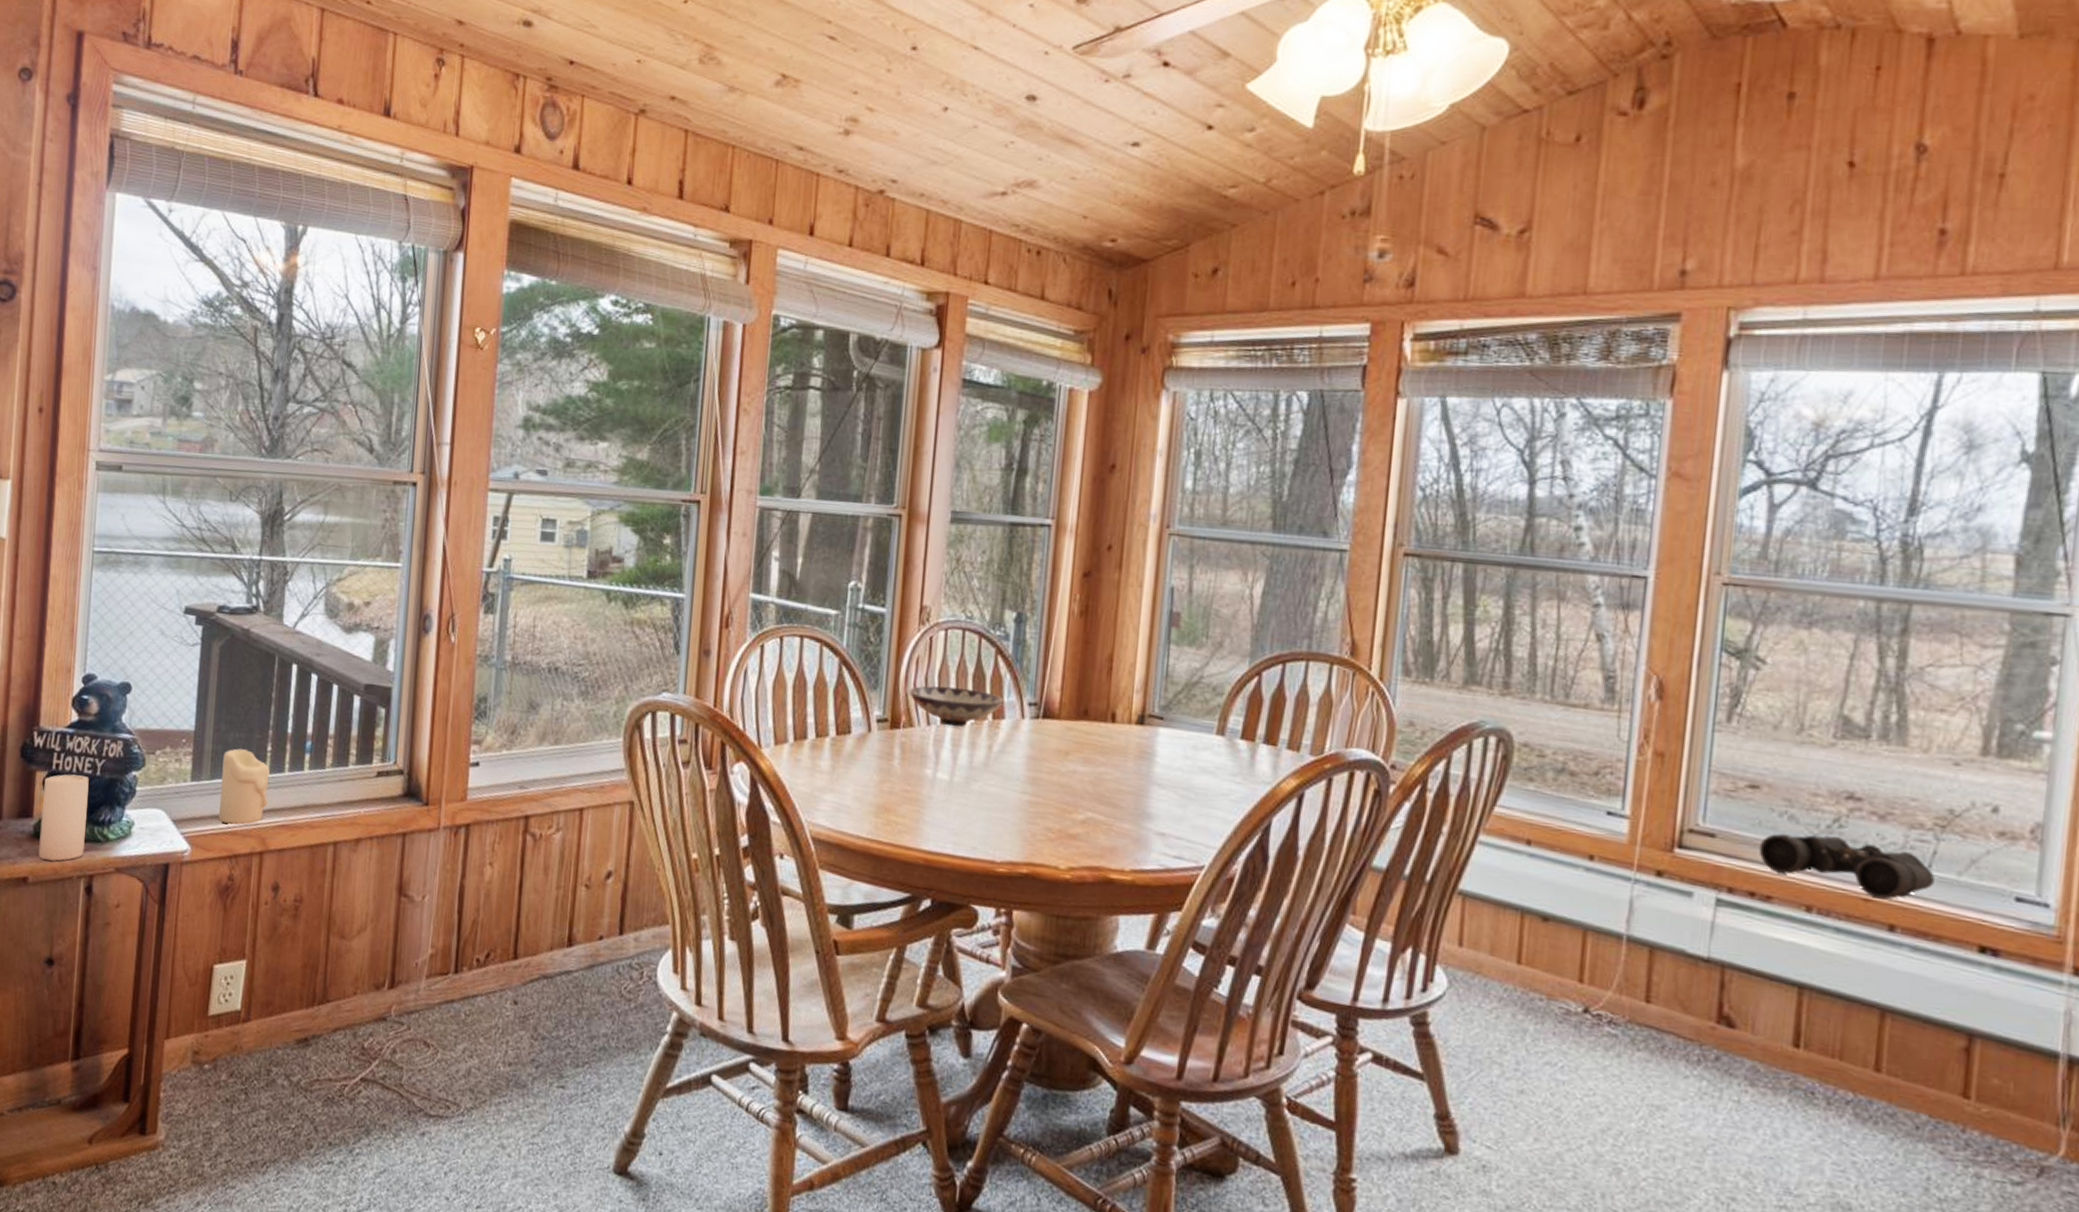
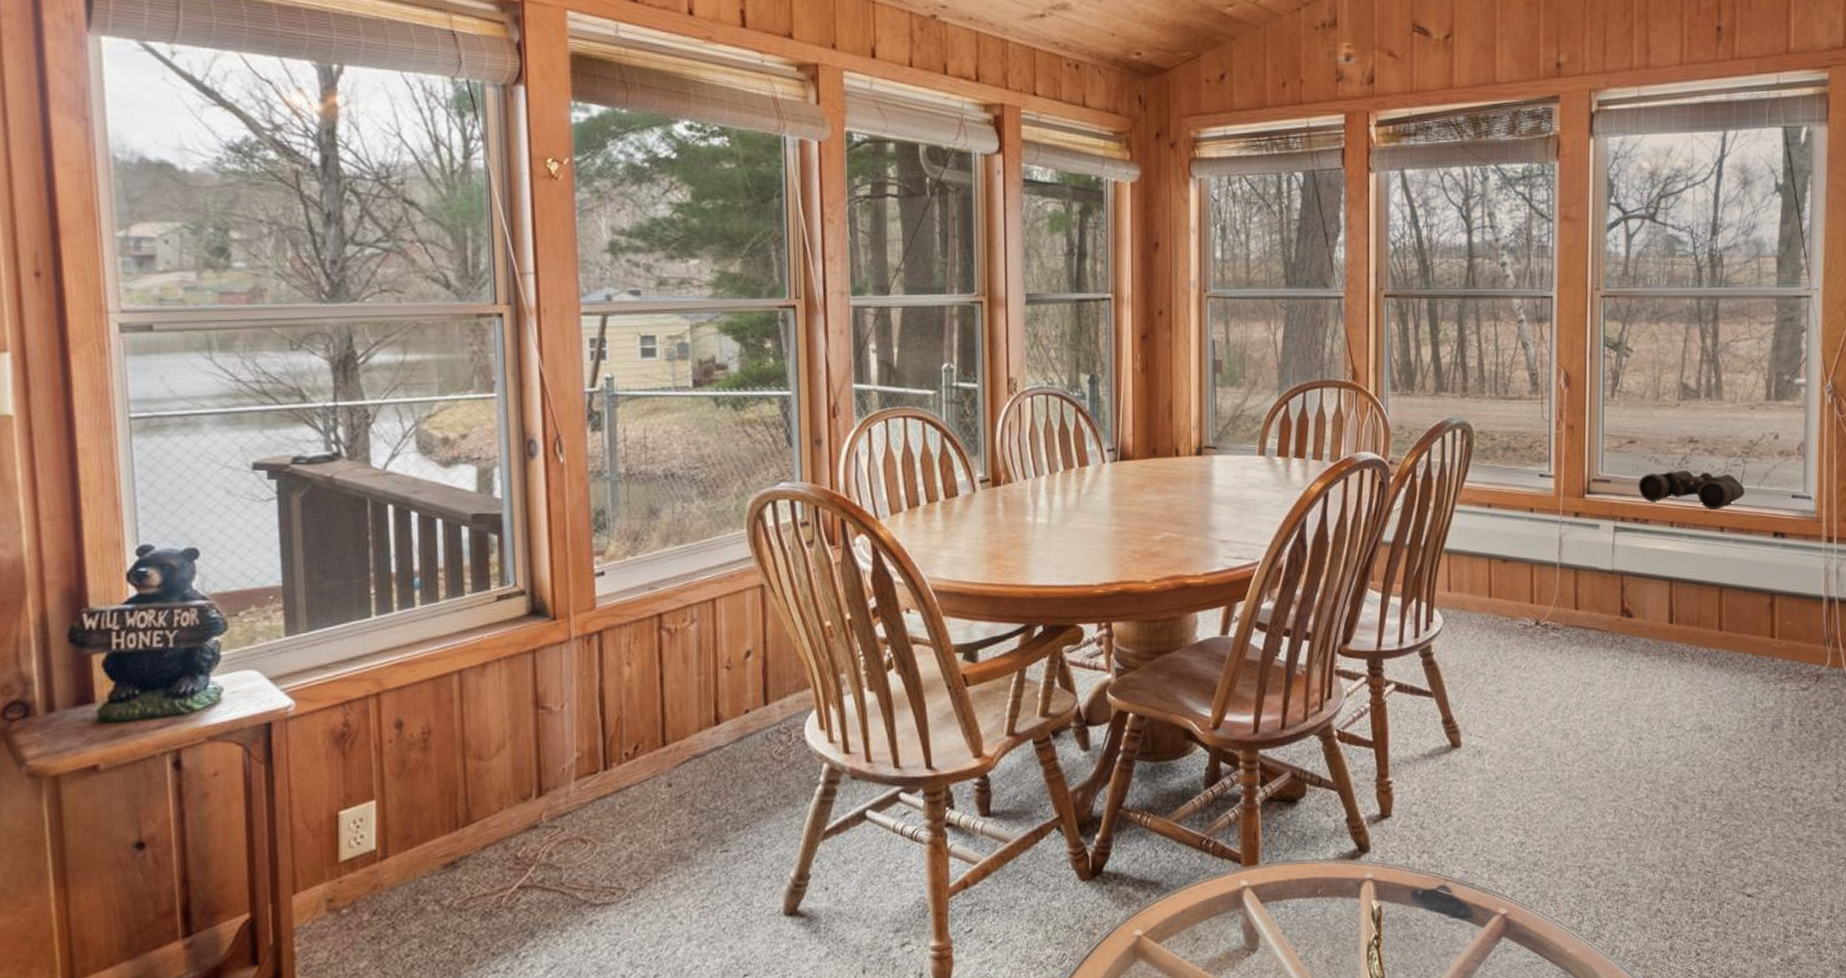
candle: present [38,774,89,861] -> none [104,650,166,743]
candle: present [219,748,270,826] -> none [320,596,378,673]
bowl: present [908,685,1004,727] -> none [1005,444,1087,477]

